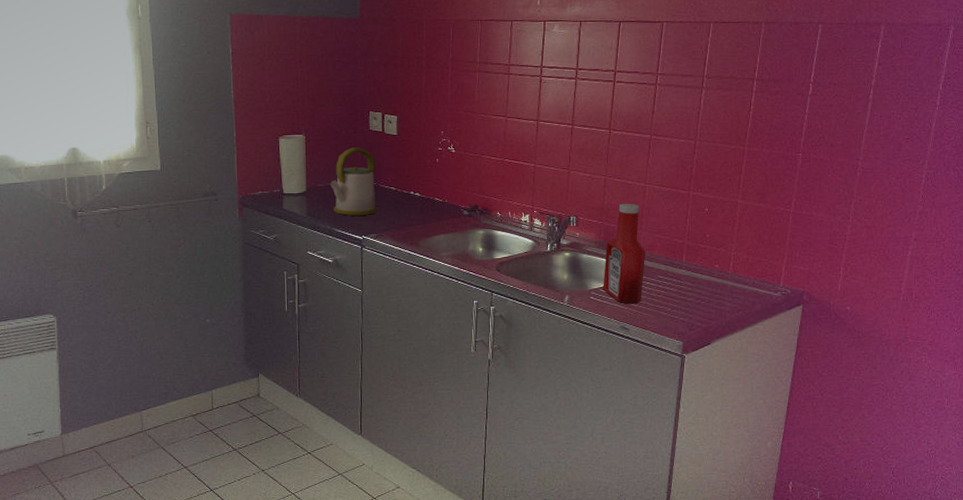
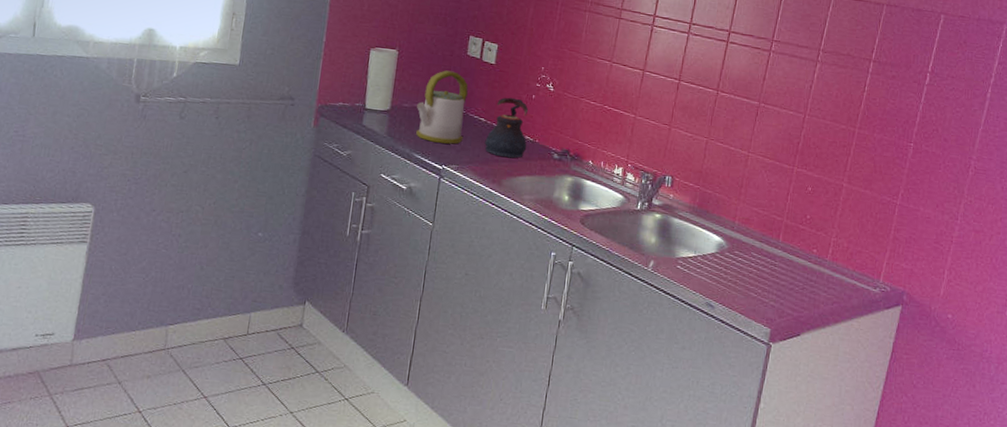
teapot: none [398,164,437,221] -> present [485,97,529,159]
ketchup bottle: present [603,203,646,304] -> none [691,169,742,280]

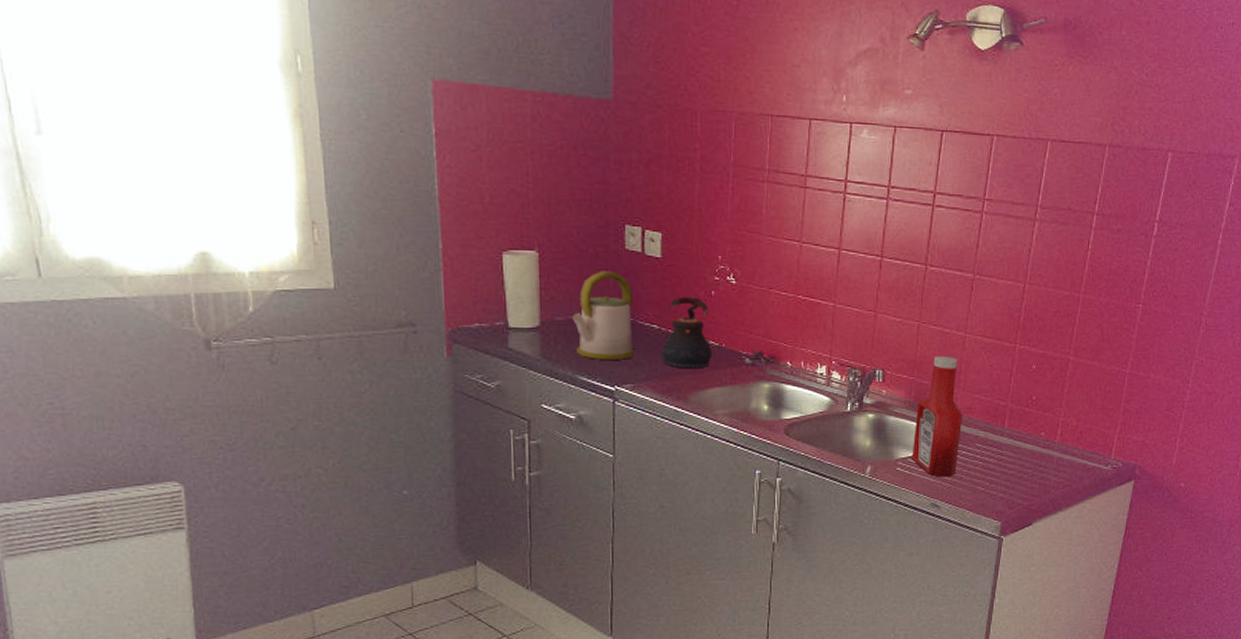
ketchup bottle: none [691,169,742,280] -> present [912,355,963,477]

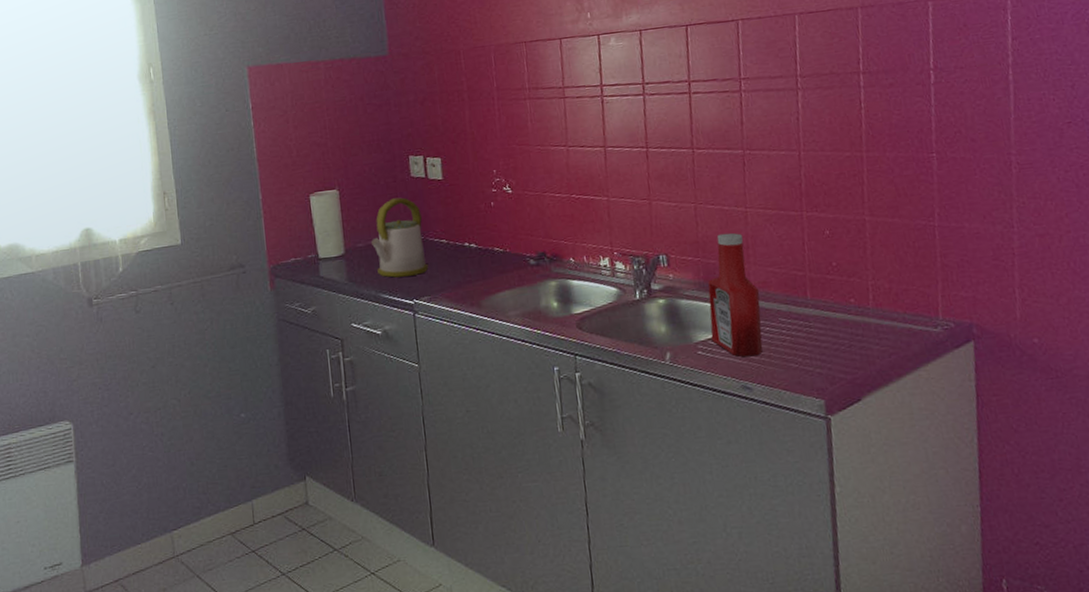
teapot: present [662,296,711,369] -> none [452,210,498,276]

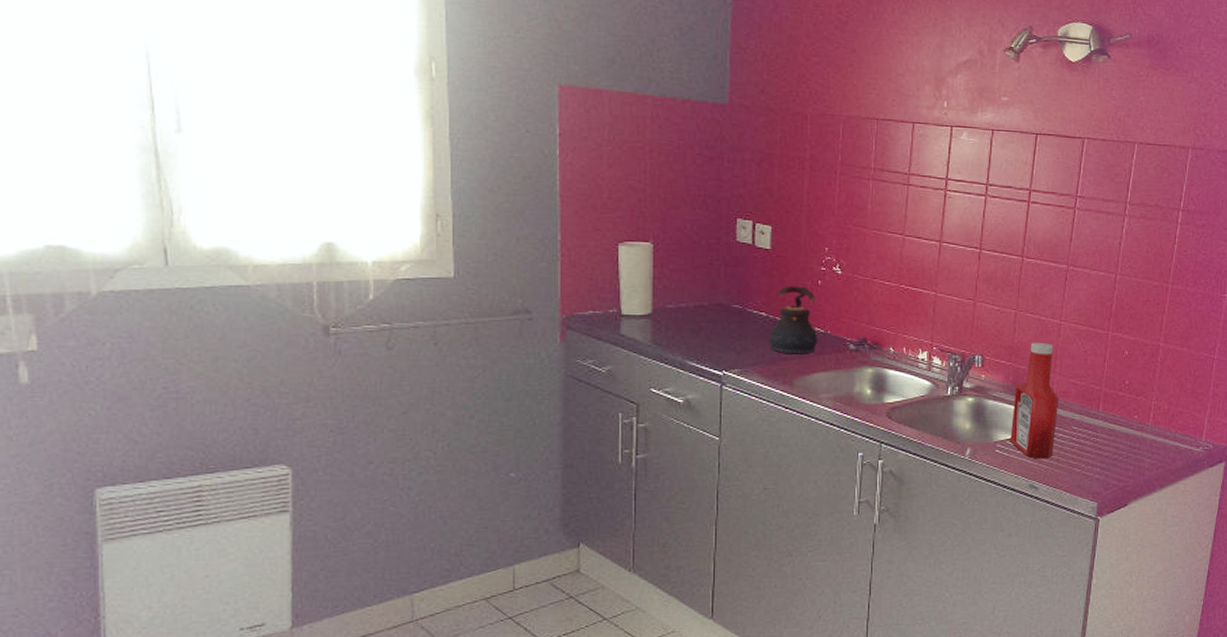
kettle: present [370,197,429,278] -> none [683,261,743,346]
teapot: none [452,210,498,276] -> present [769,285,817,355]

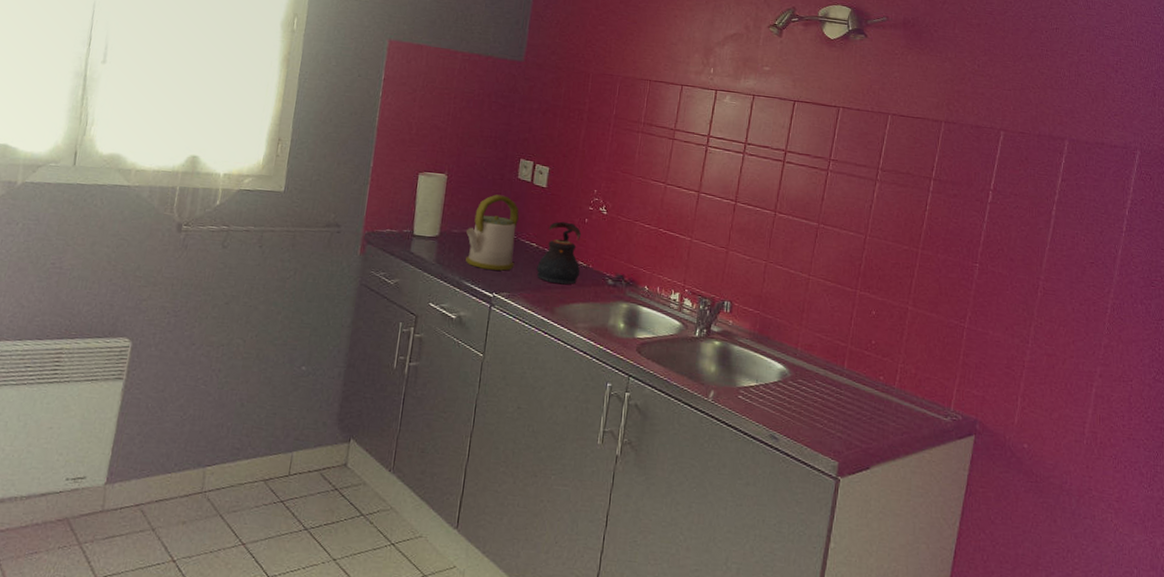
kettle: none [683,261,743,346] -> present [465,194,519,271]
ketchup bottle: present [1010,342,1060,459] -> none [753,293,805,411]

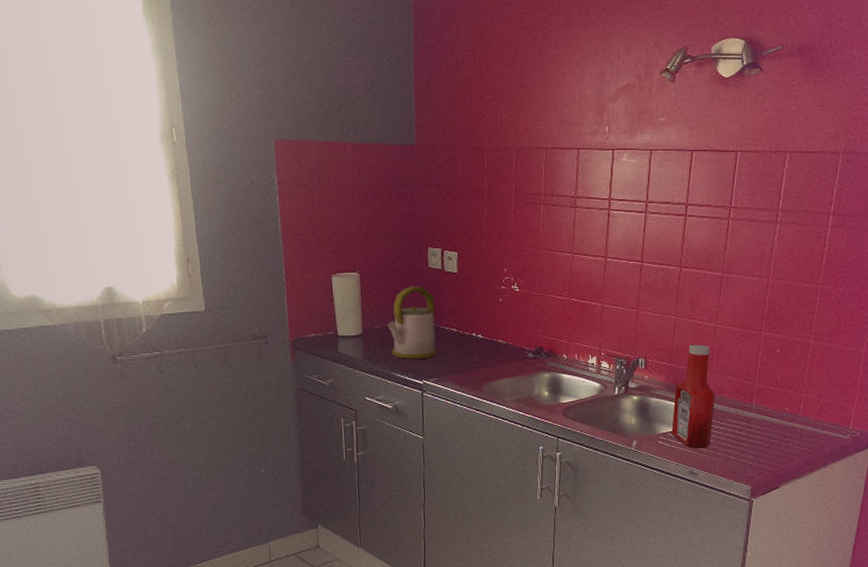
teapot: present [537,221,582,285] -> none [460,304,500,364]
ketchup bottle: none [753,293,805,411] -> present [671,344,716,449]

